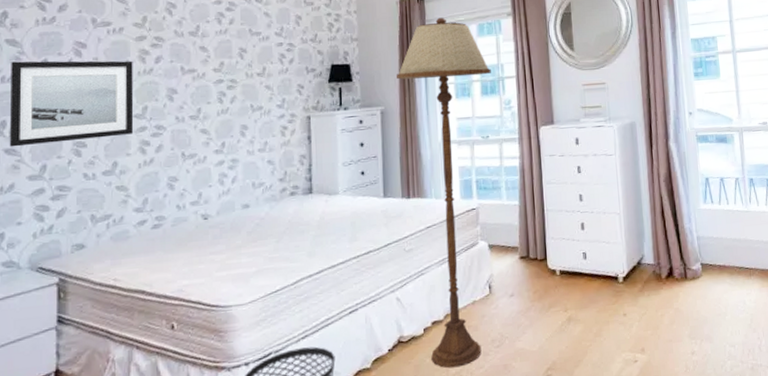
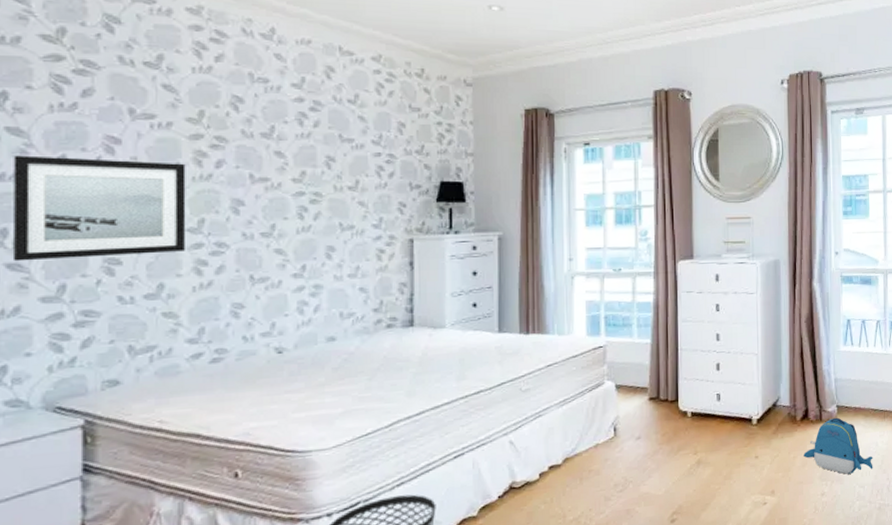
floor lamp: present [397,17,491,369] -> none [518,135,627,515]
backpack: none [671,275,743,333] -> present [804,417,873,474]

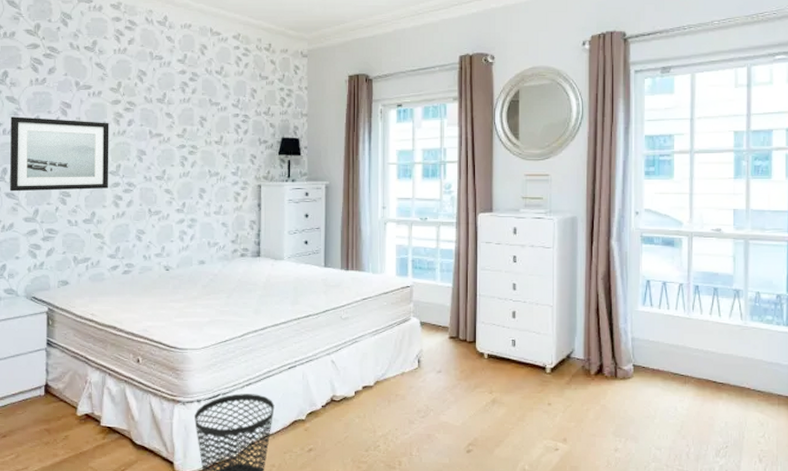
backpack: present [804,417,873,474] -> none [597,376,671,434]

